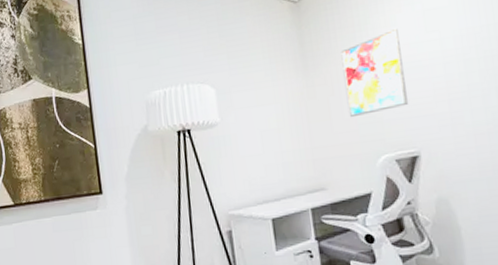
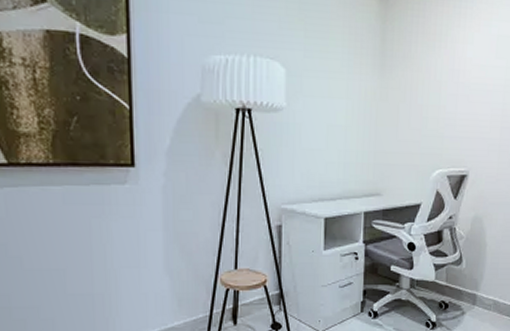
wall art: present [341,28,409,118] -> none [415,46,473,128]

